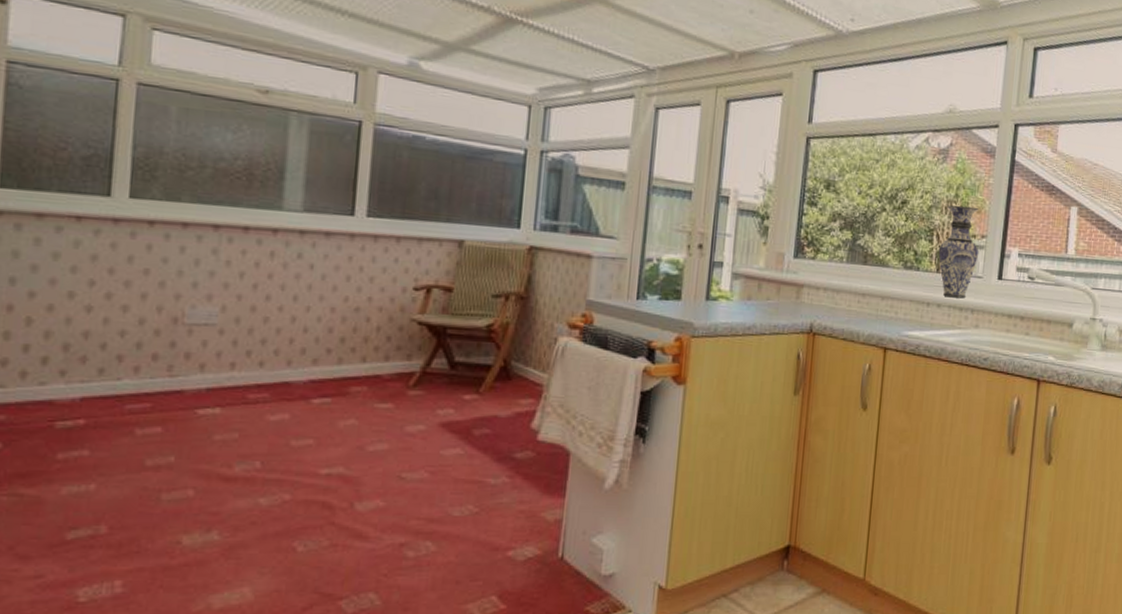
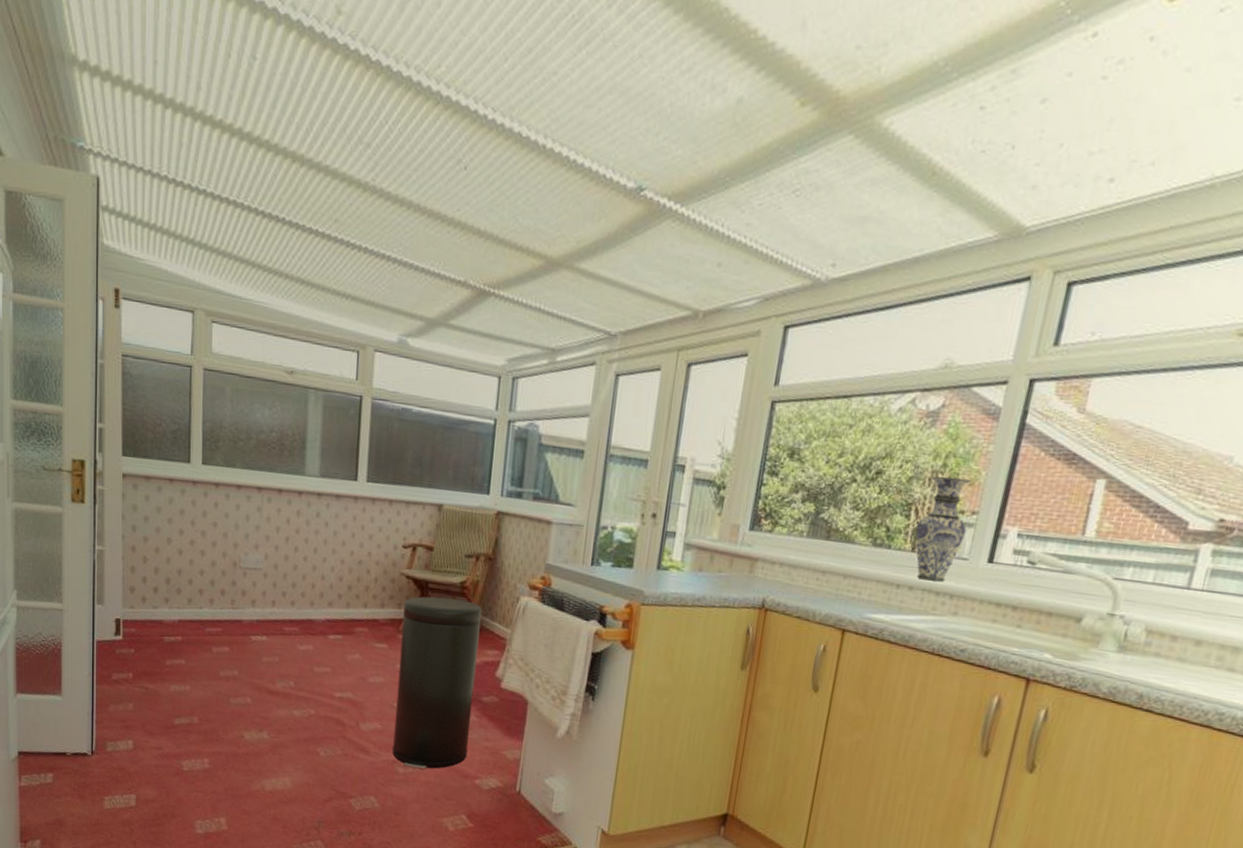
pedal bin: none [400,343,513,549] -> present [392,596,482,770]

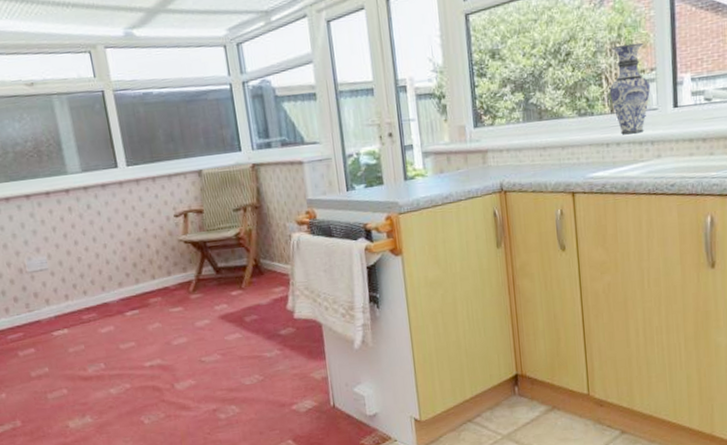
pedal bin: present [392,596,482,770] -> none [188,249,280,412]

